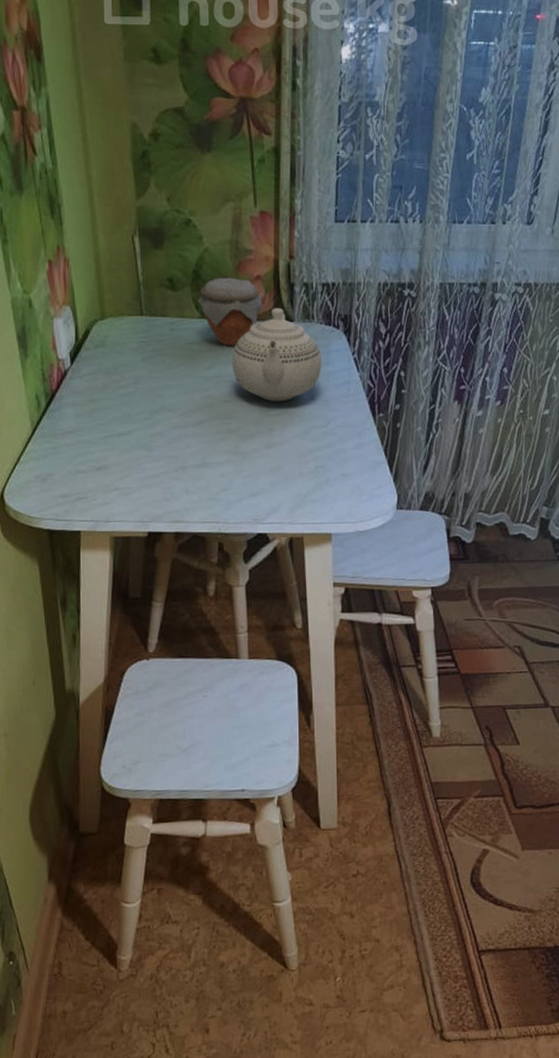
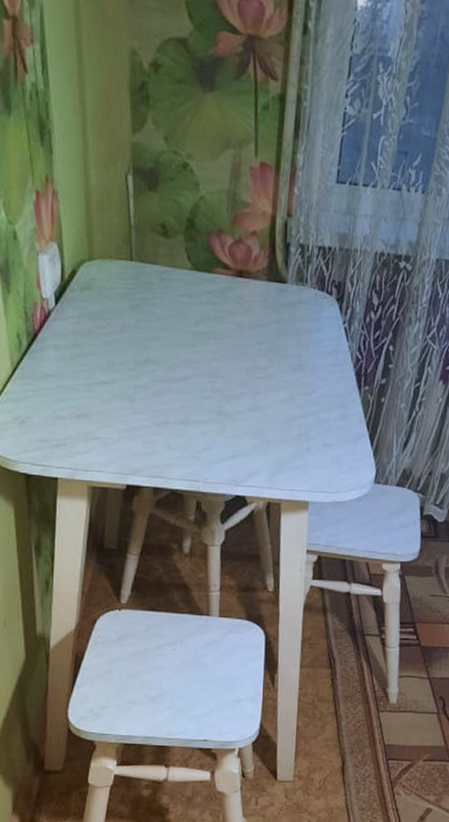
jar: present [198,277,264,346] -> none [191,229,258,303]
teapot: present [231,308,322,401] -> none [221,267,312,365]

